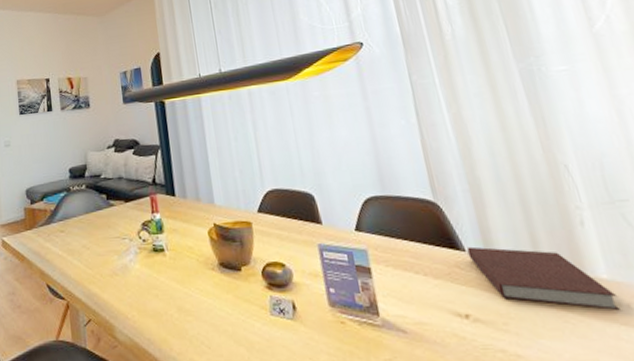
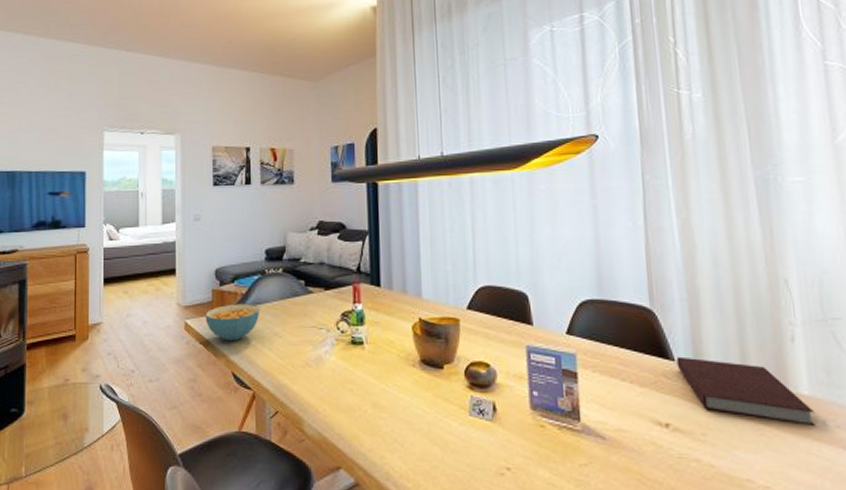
cereal bowl: none [19,219,68,256] -> present [205,303,260,342]

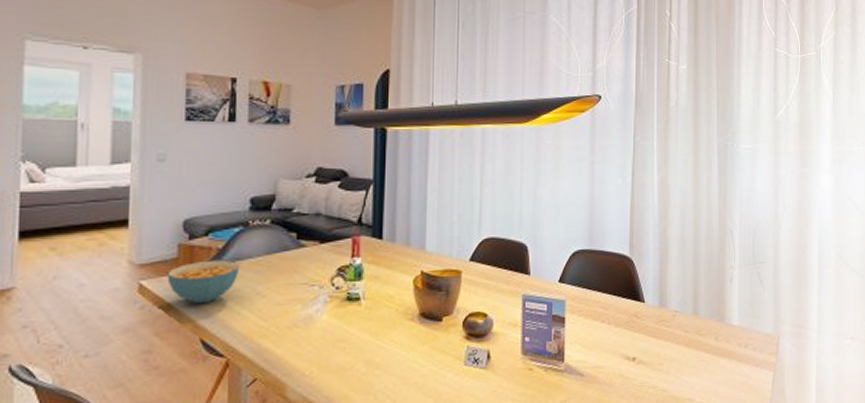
notebook: present [676,356,815,425] -> none [646,298,739,350]

